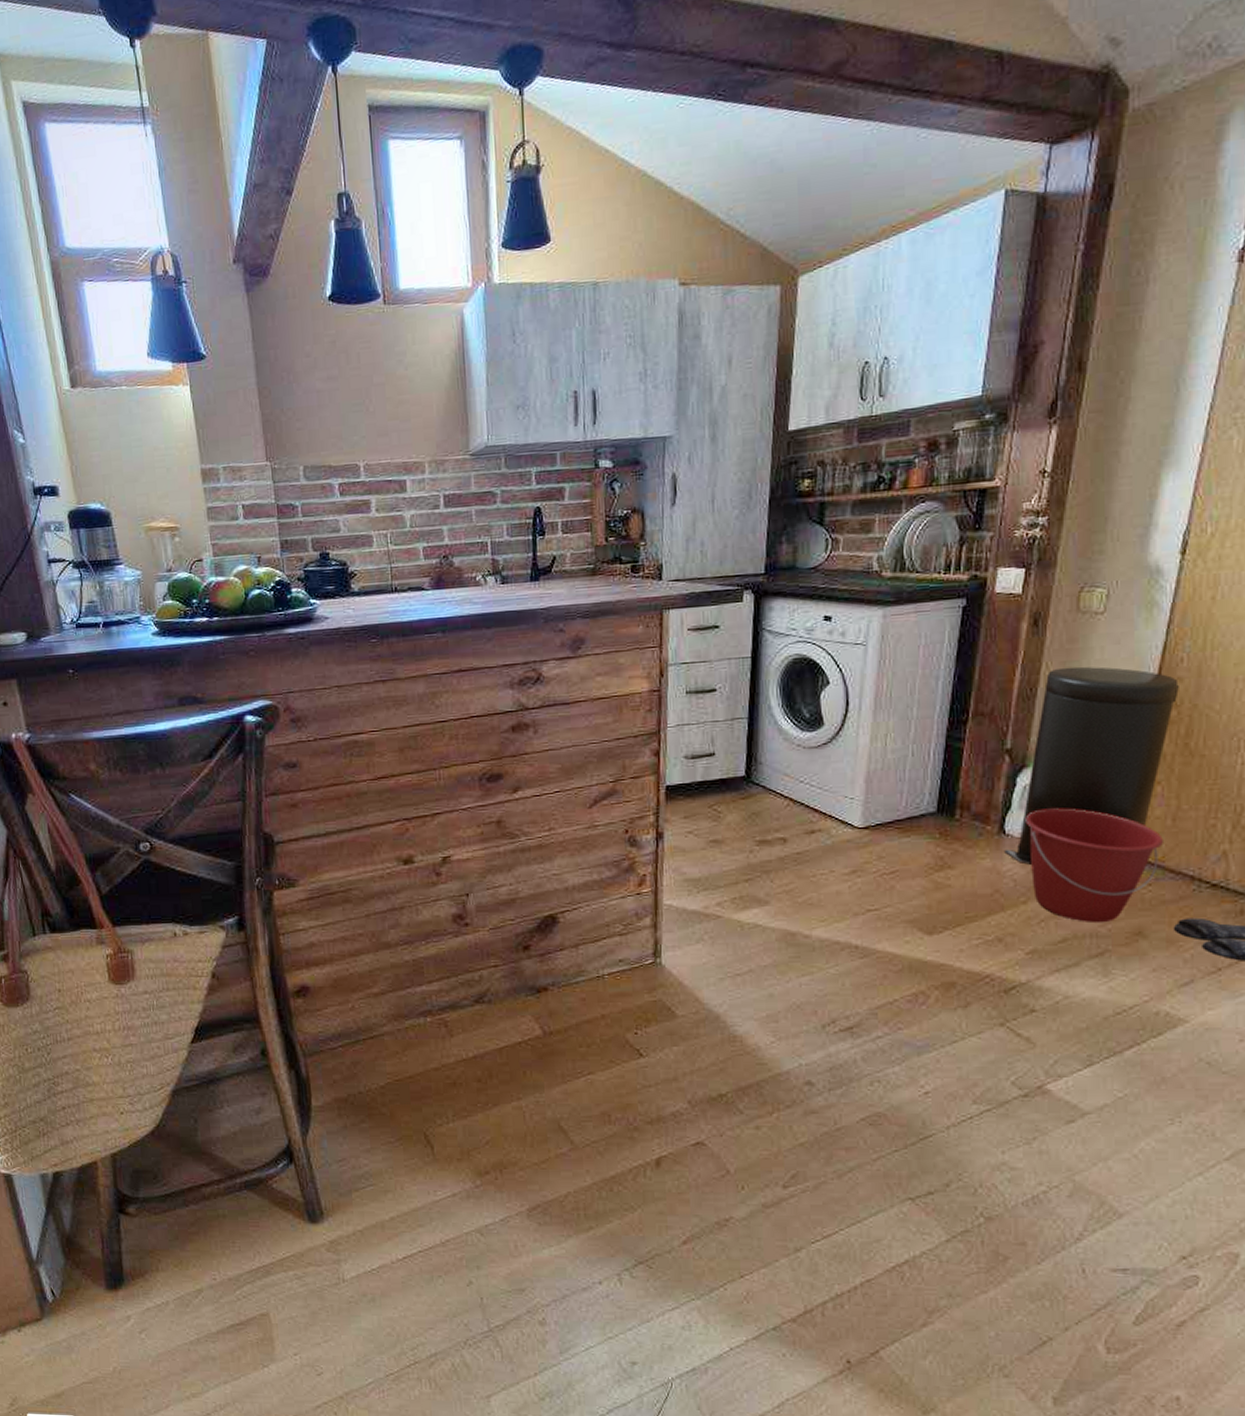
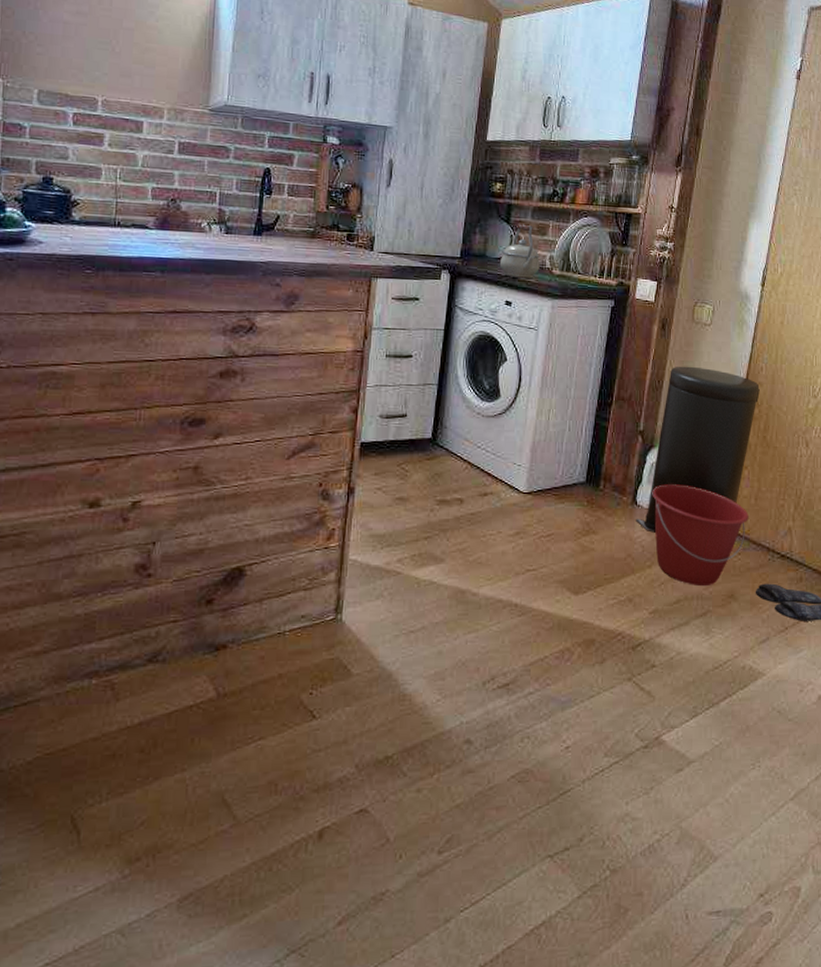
kettle: none [813,522,865,589] -> present [499,222,540,280]

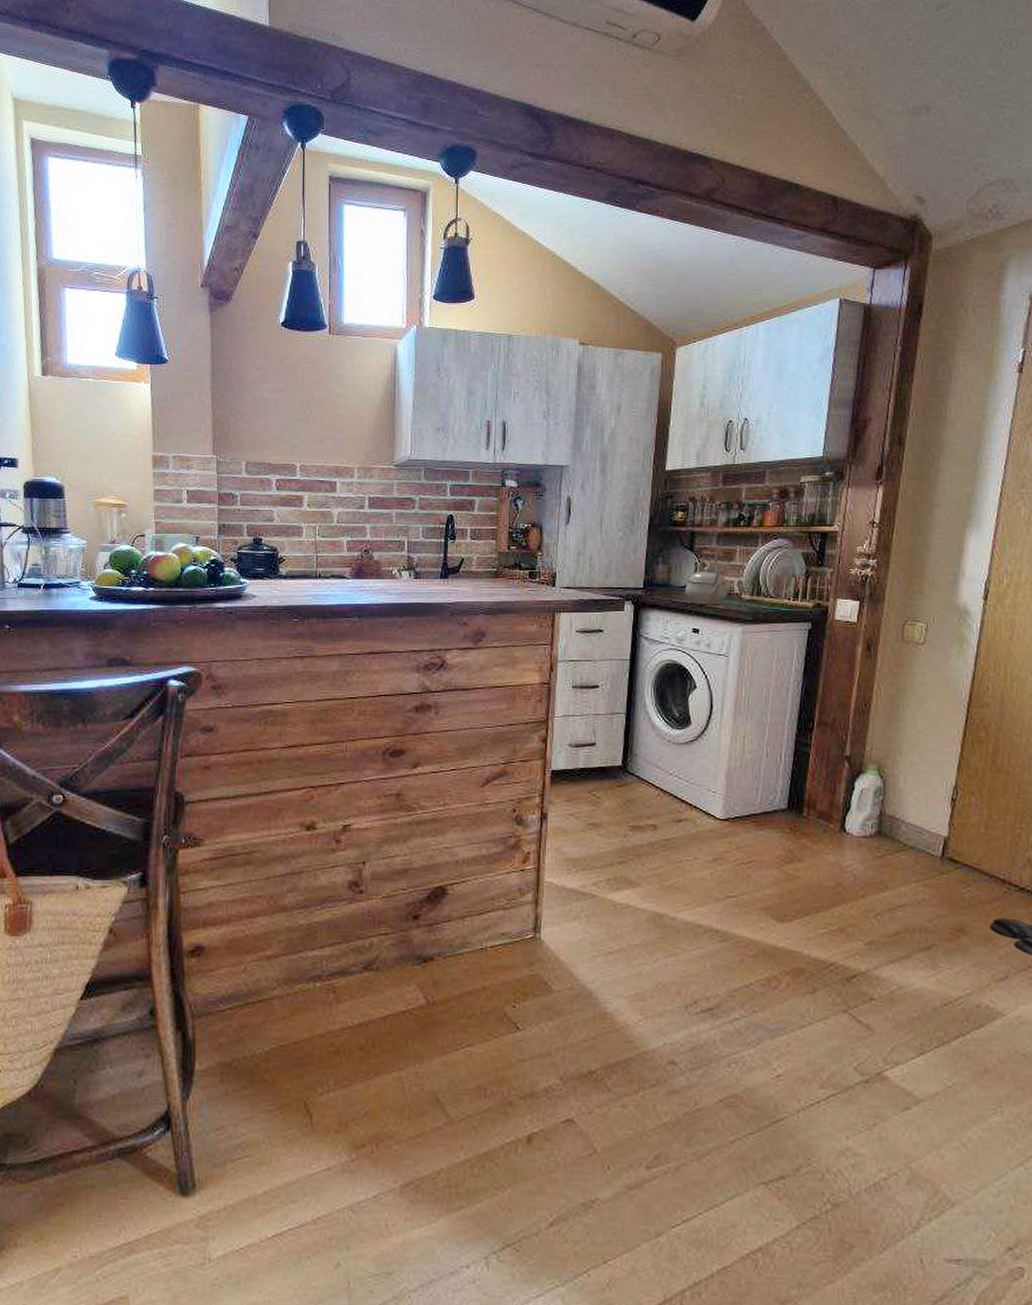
pedal bin: present [636,366,760,533] -> none [845,688,986,862]
bucket: present [652,484,749,587] -> none [862,811,978,919]

